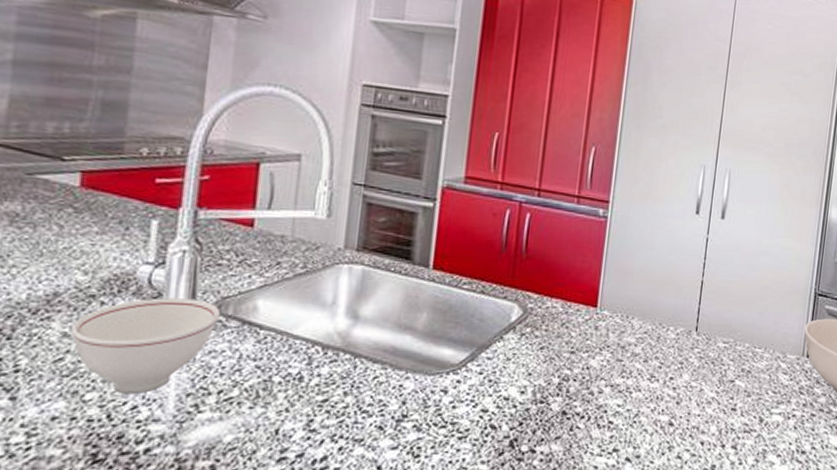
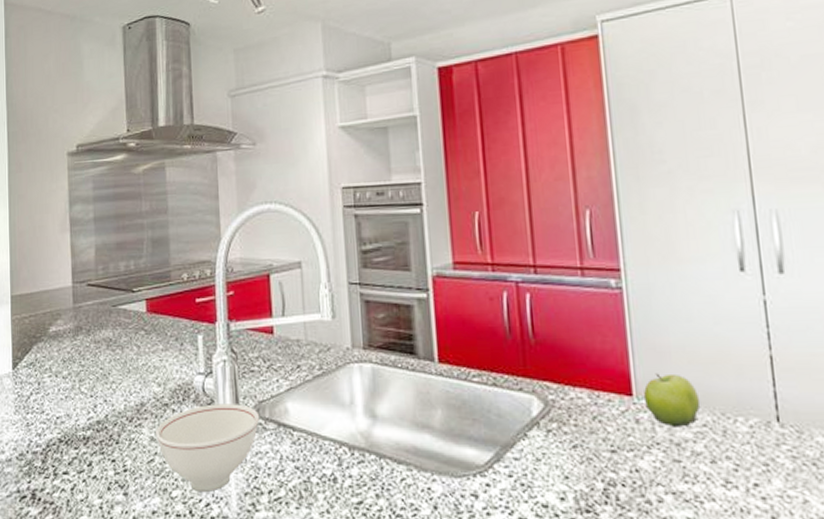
fruit: none [605,290,647,334] -> present [643,373,701,427]

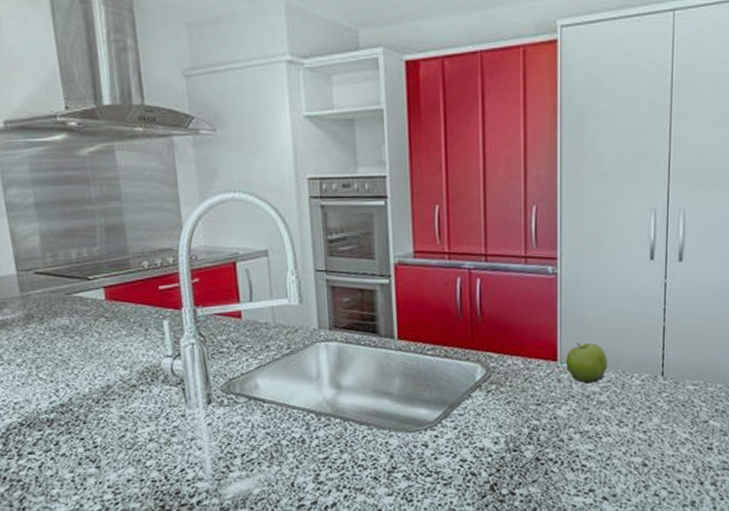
bowl: present [156,404,260,493] -> none [125,382,231,461]

